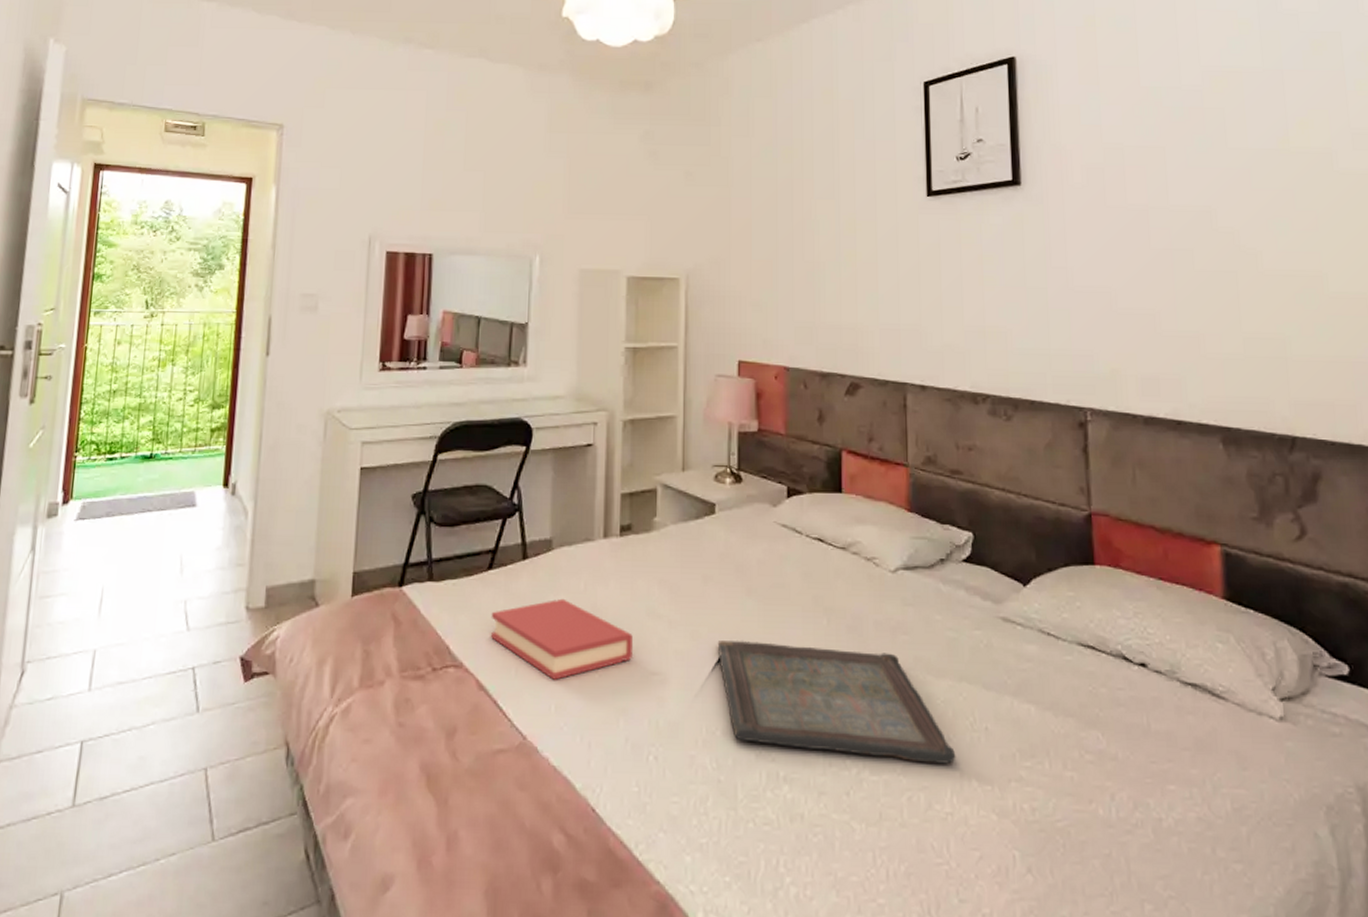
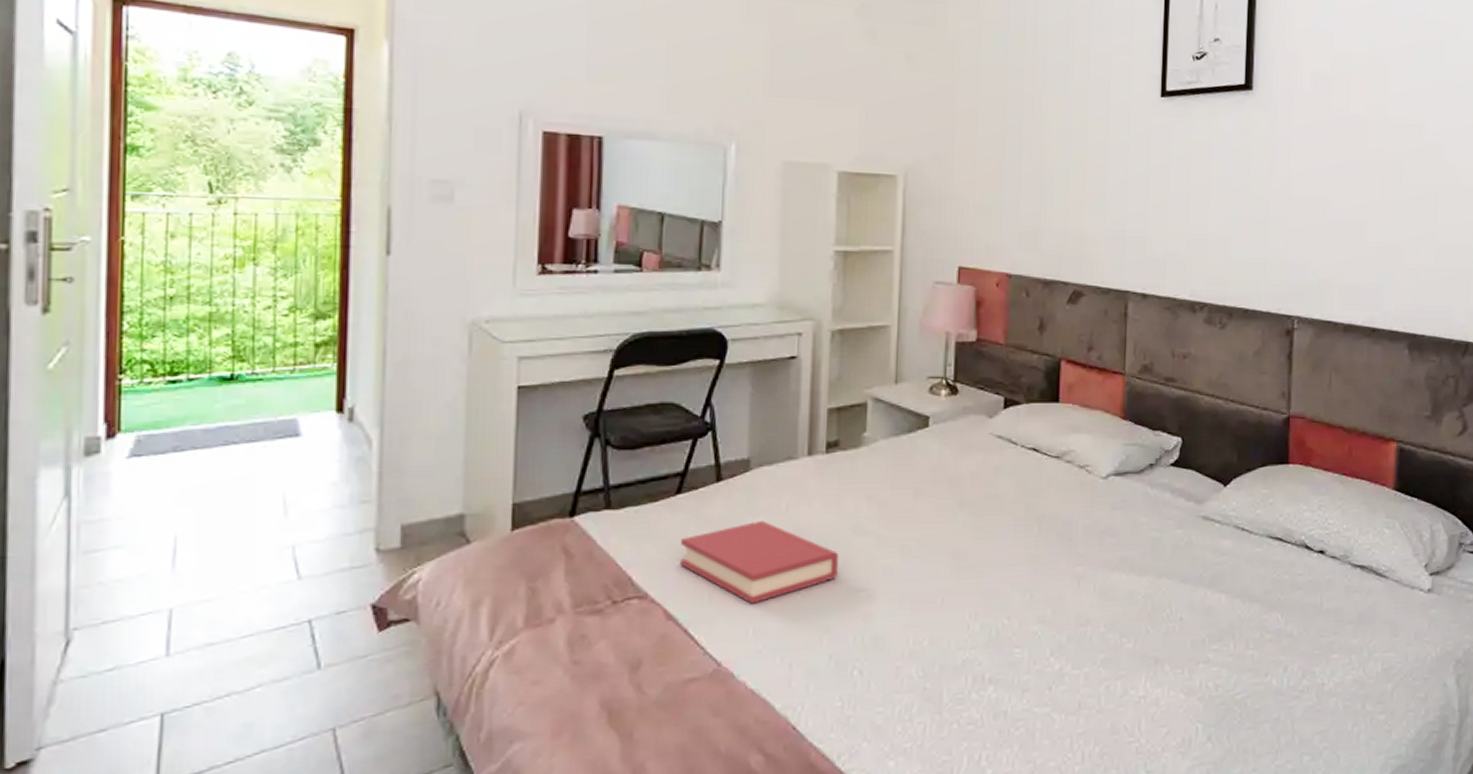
serving tray: present [717,641,956,764] -> none [927,552,1152,654]

